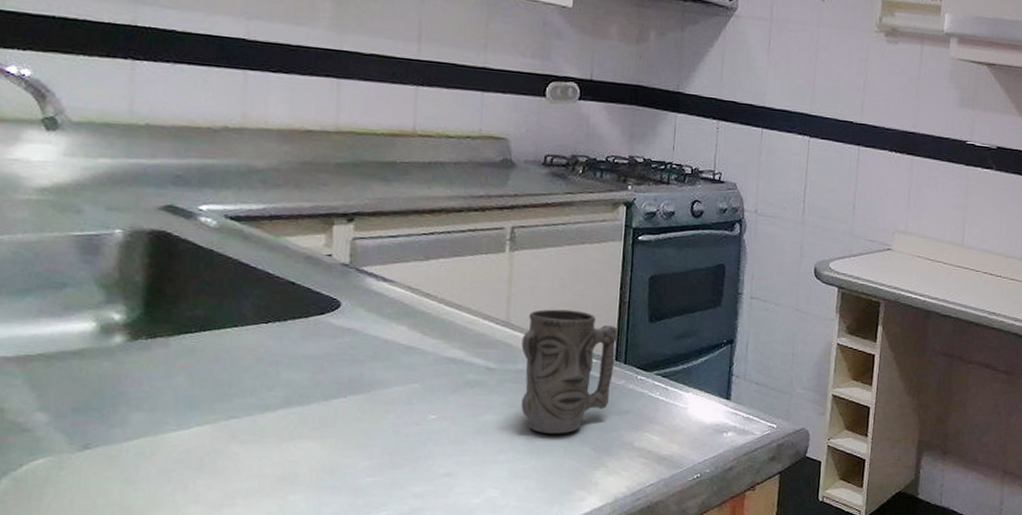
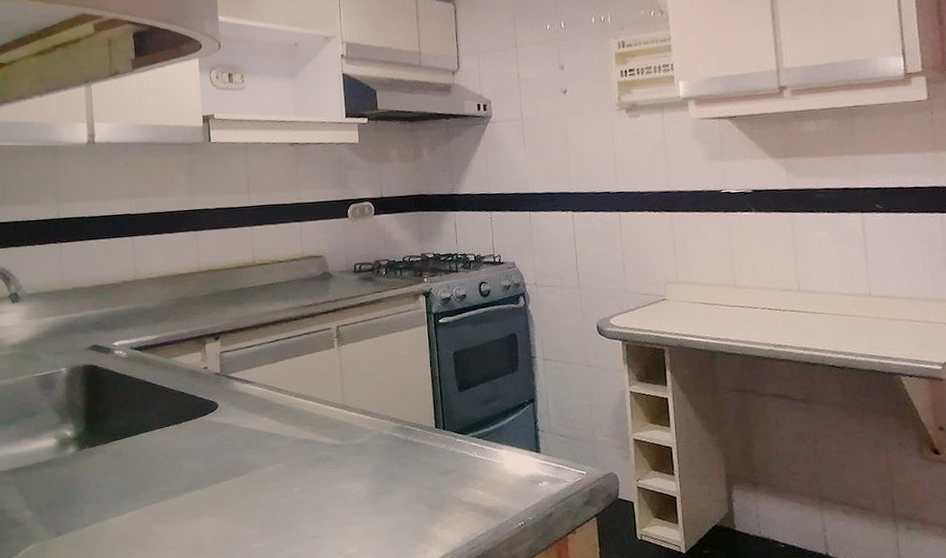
mug: present [521,309,619,434] -> none [357,388,436,496]

